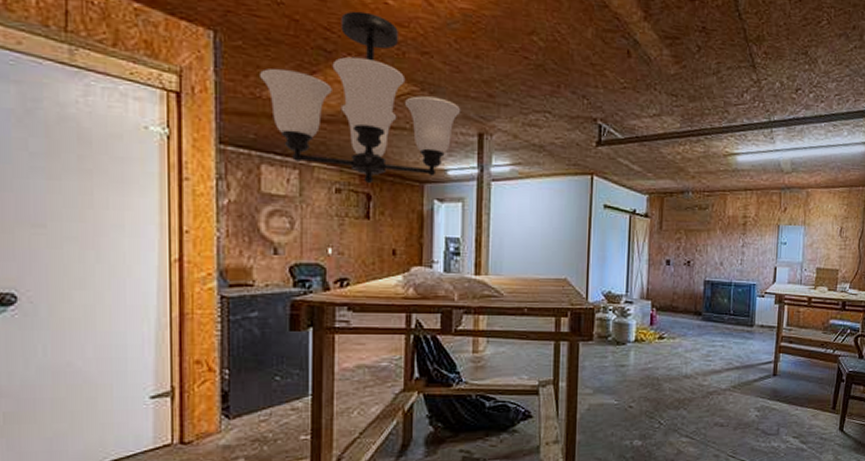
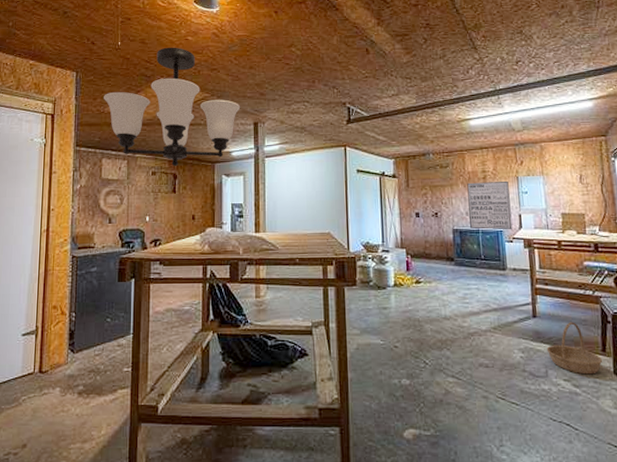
wall art: none [723,228,769,284] -> present [467,182,513,230]
basket: none [781,380,832,432] -> present [546,322,603,375]

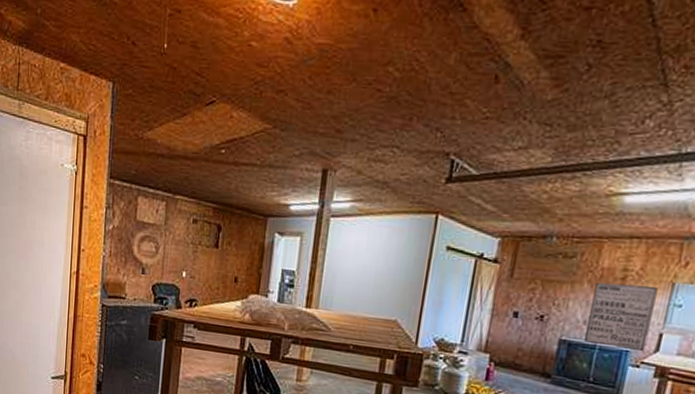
light fixture: present [104,47,241,167] -> none [143,55,309,216]

